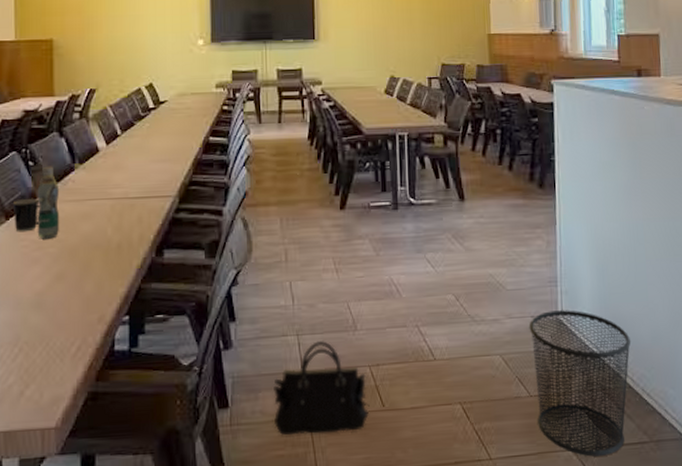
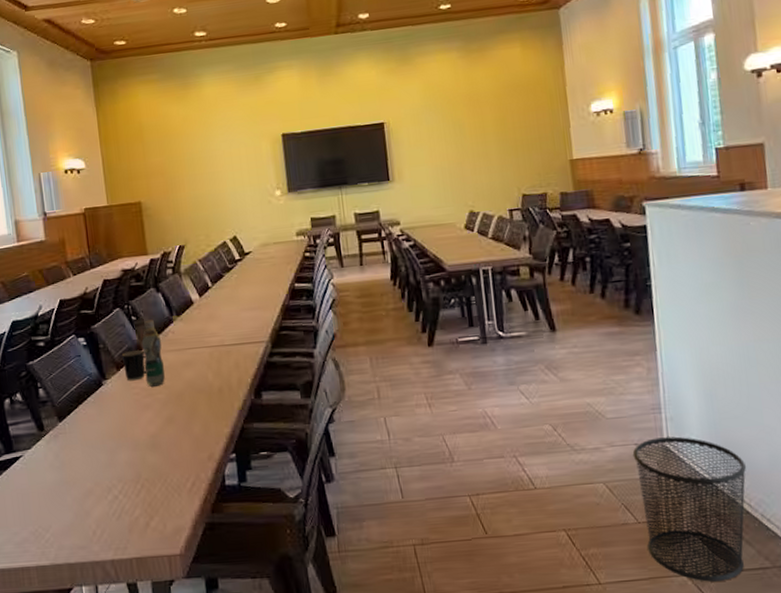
shoulder bag: present [273,341,370,435] -> none [377,473,473,561]

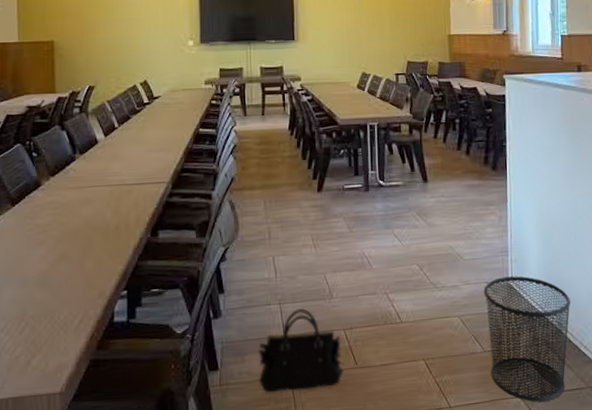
mug: present [121,349,146,381] -> none [18,186,43,217]
bottle: present [141,319,165,387] -> none [40,156,61,223]
shoulder bag: none [377,473,473,561] -> present [259,308,344,392]

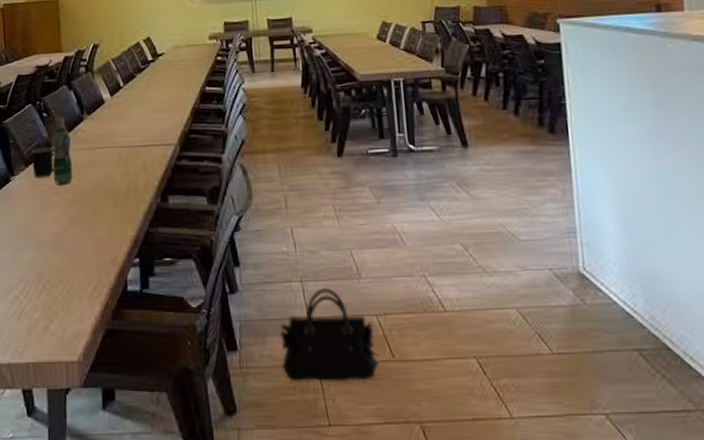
mug: none [18,186,43,217] -> present [30,146,54,179]
bottle: none [40,156,61,223] -> present [51,117,72,185]
trash can: present [483,276,571,402] -> none [546,263,667,423]

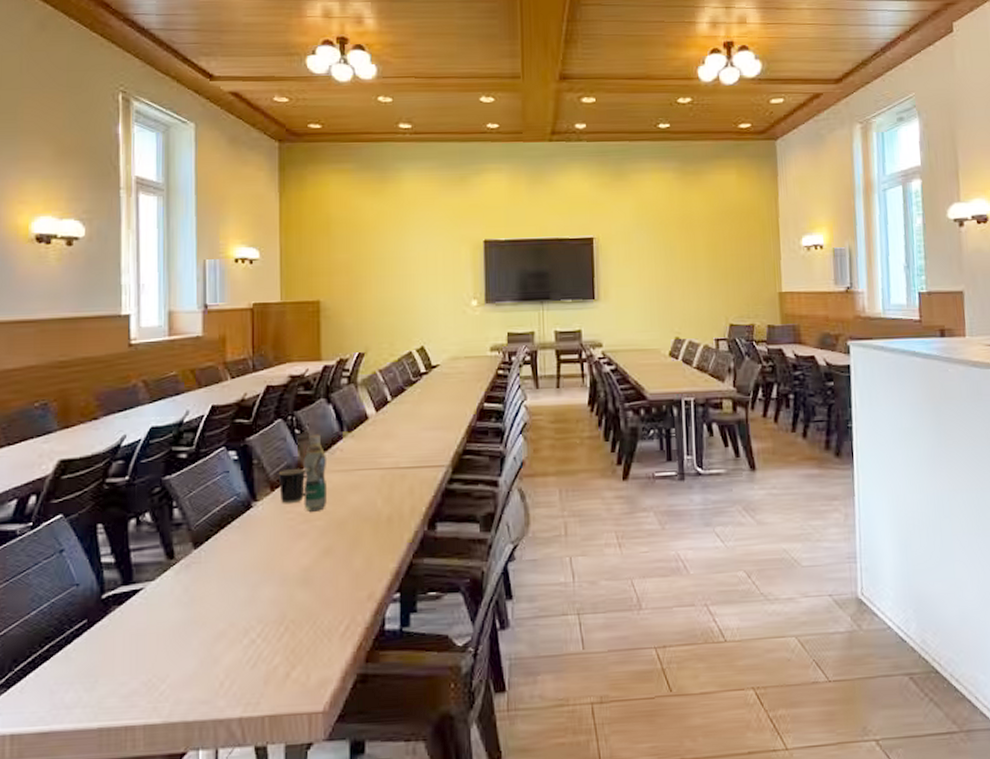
shoulder bag: present [280,288,380,381] -> none [553,620,656,721]

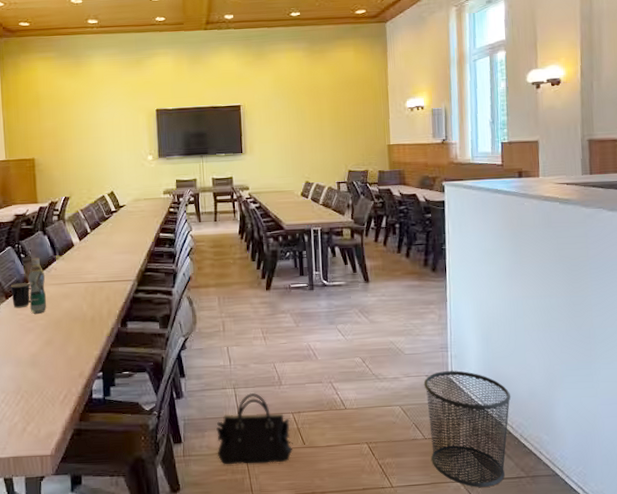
shoulder bag: none [553,620,656,721] -> present [216,393,294,464]
trash can: none [826,588,938,748] -> present [423,370,511,487]

